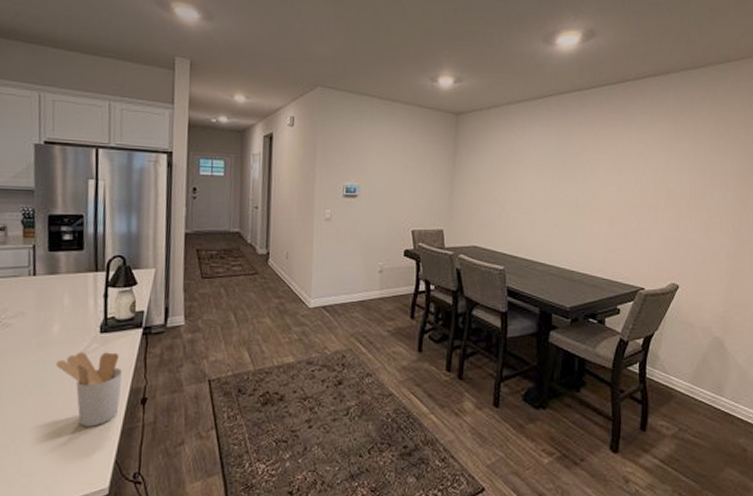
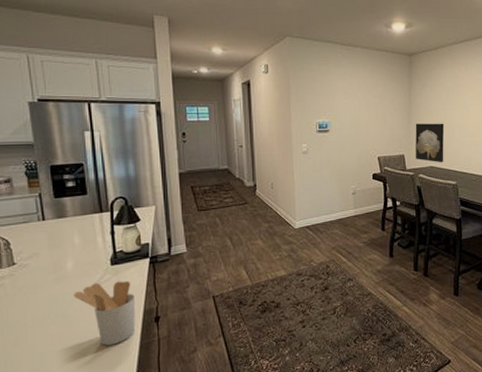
wall art: none [456,194,493,243] -> present [415,123,445,163]

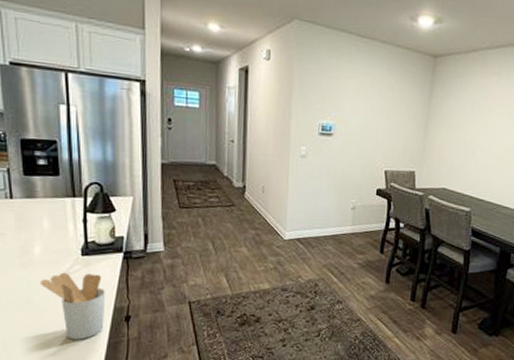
wall art: present [415,123,445,163] -> none [426,137,465,186]

